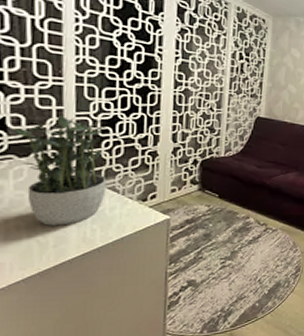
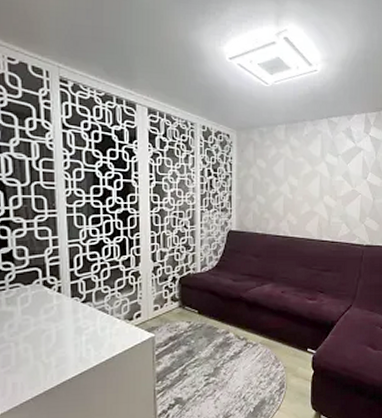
potted plant: present [12,114,107,226] -> none [19,243,97,347]

